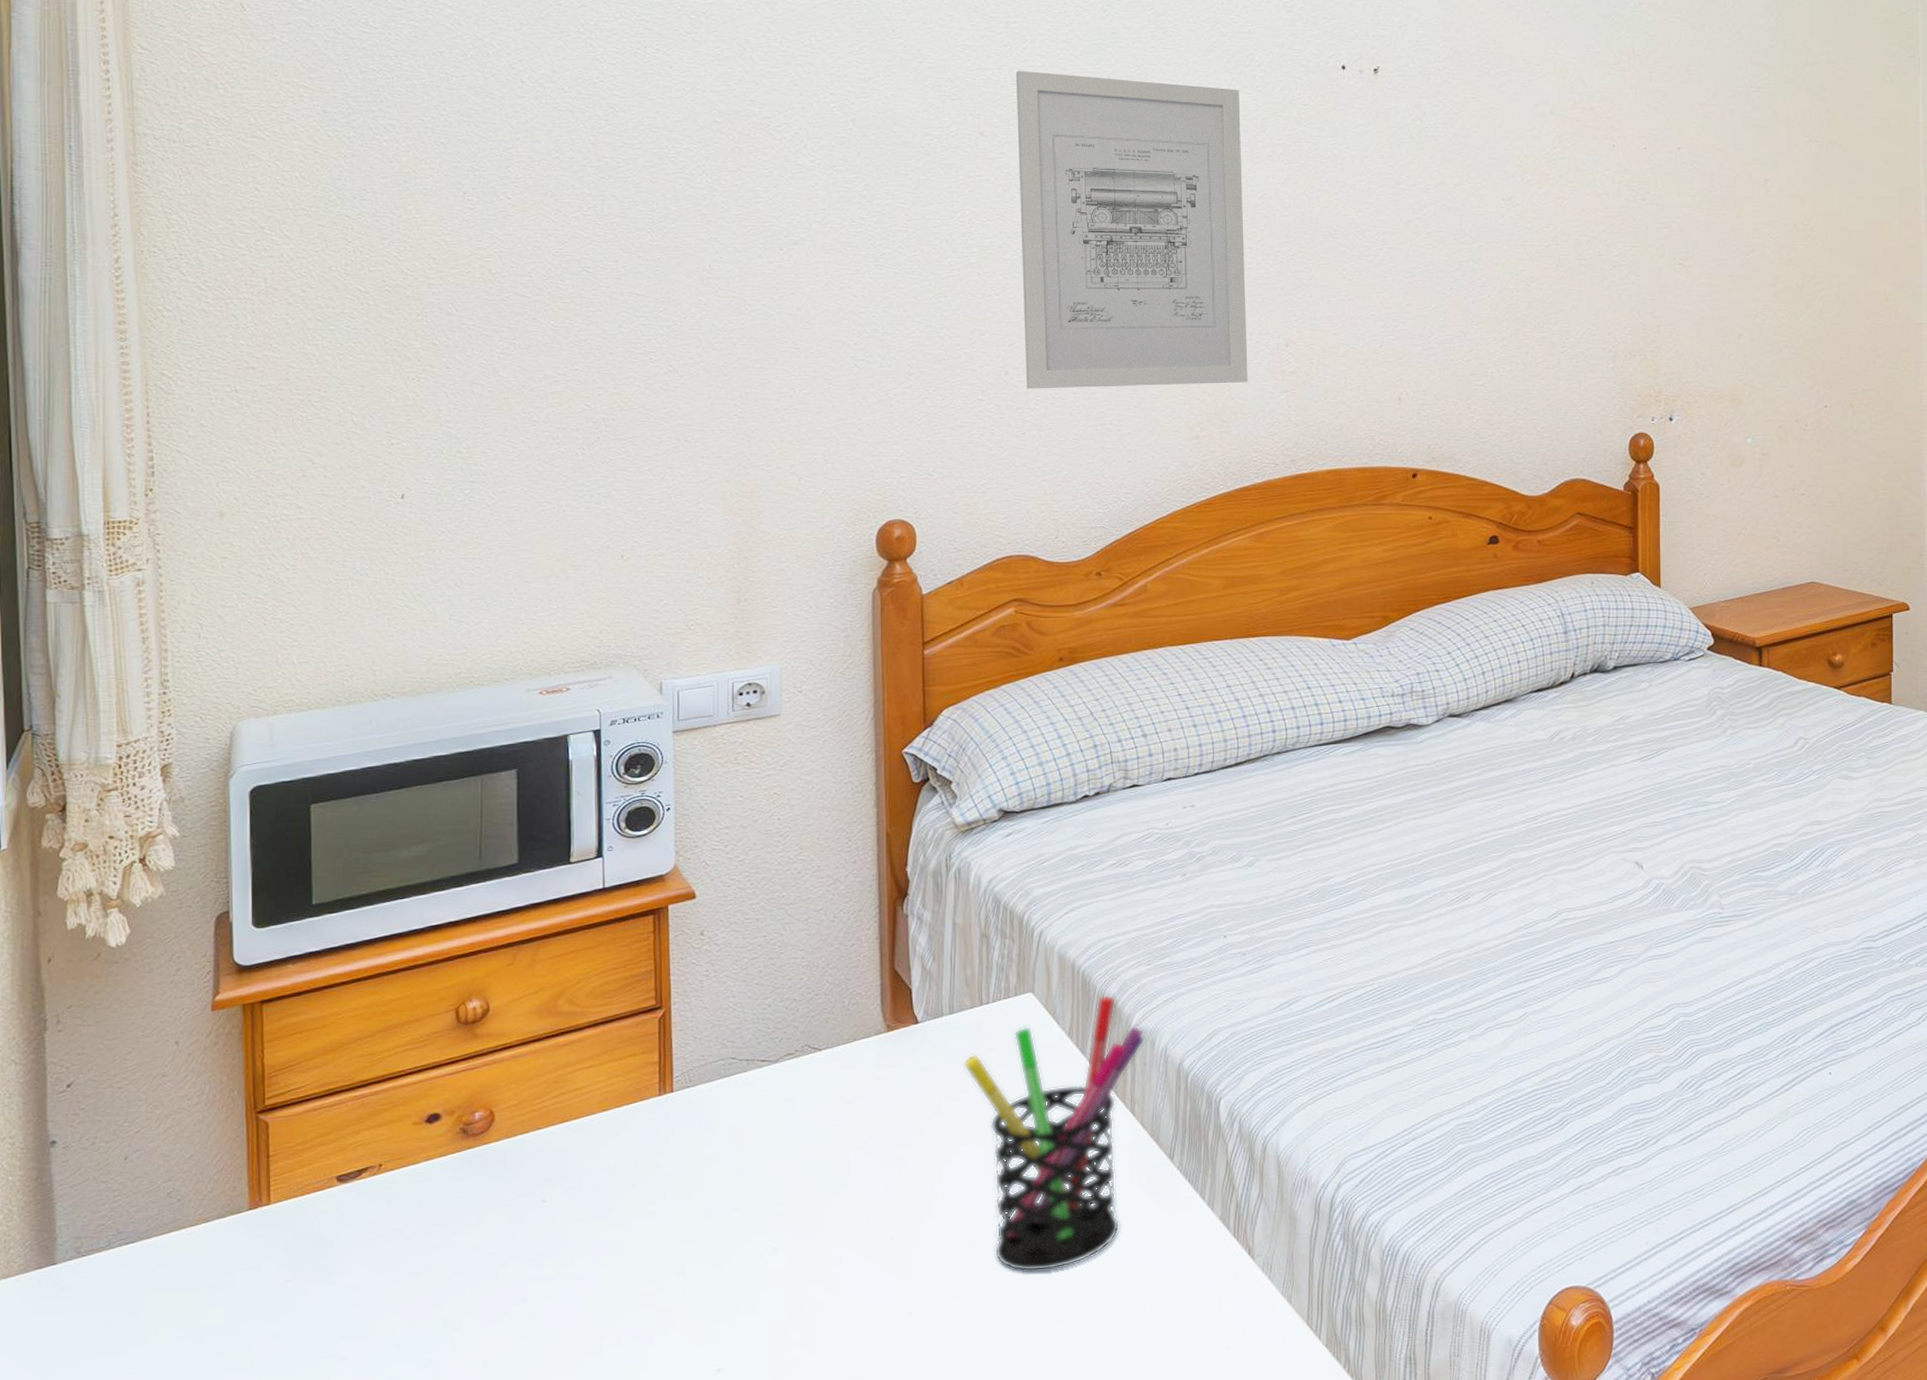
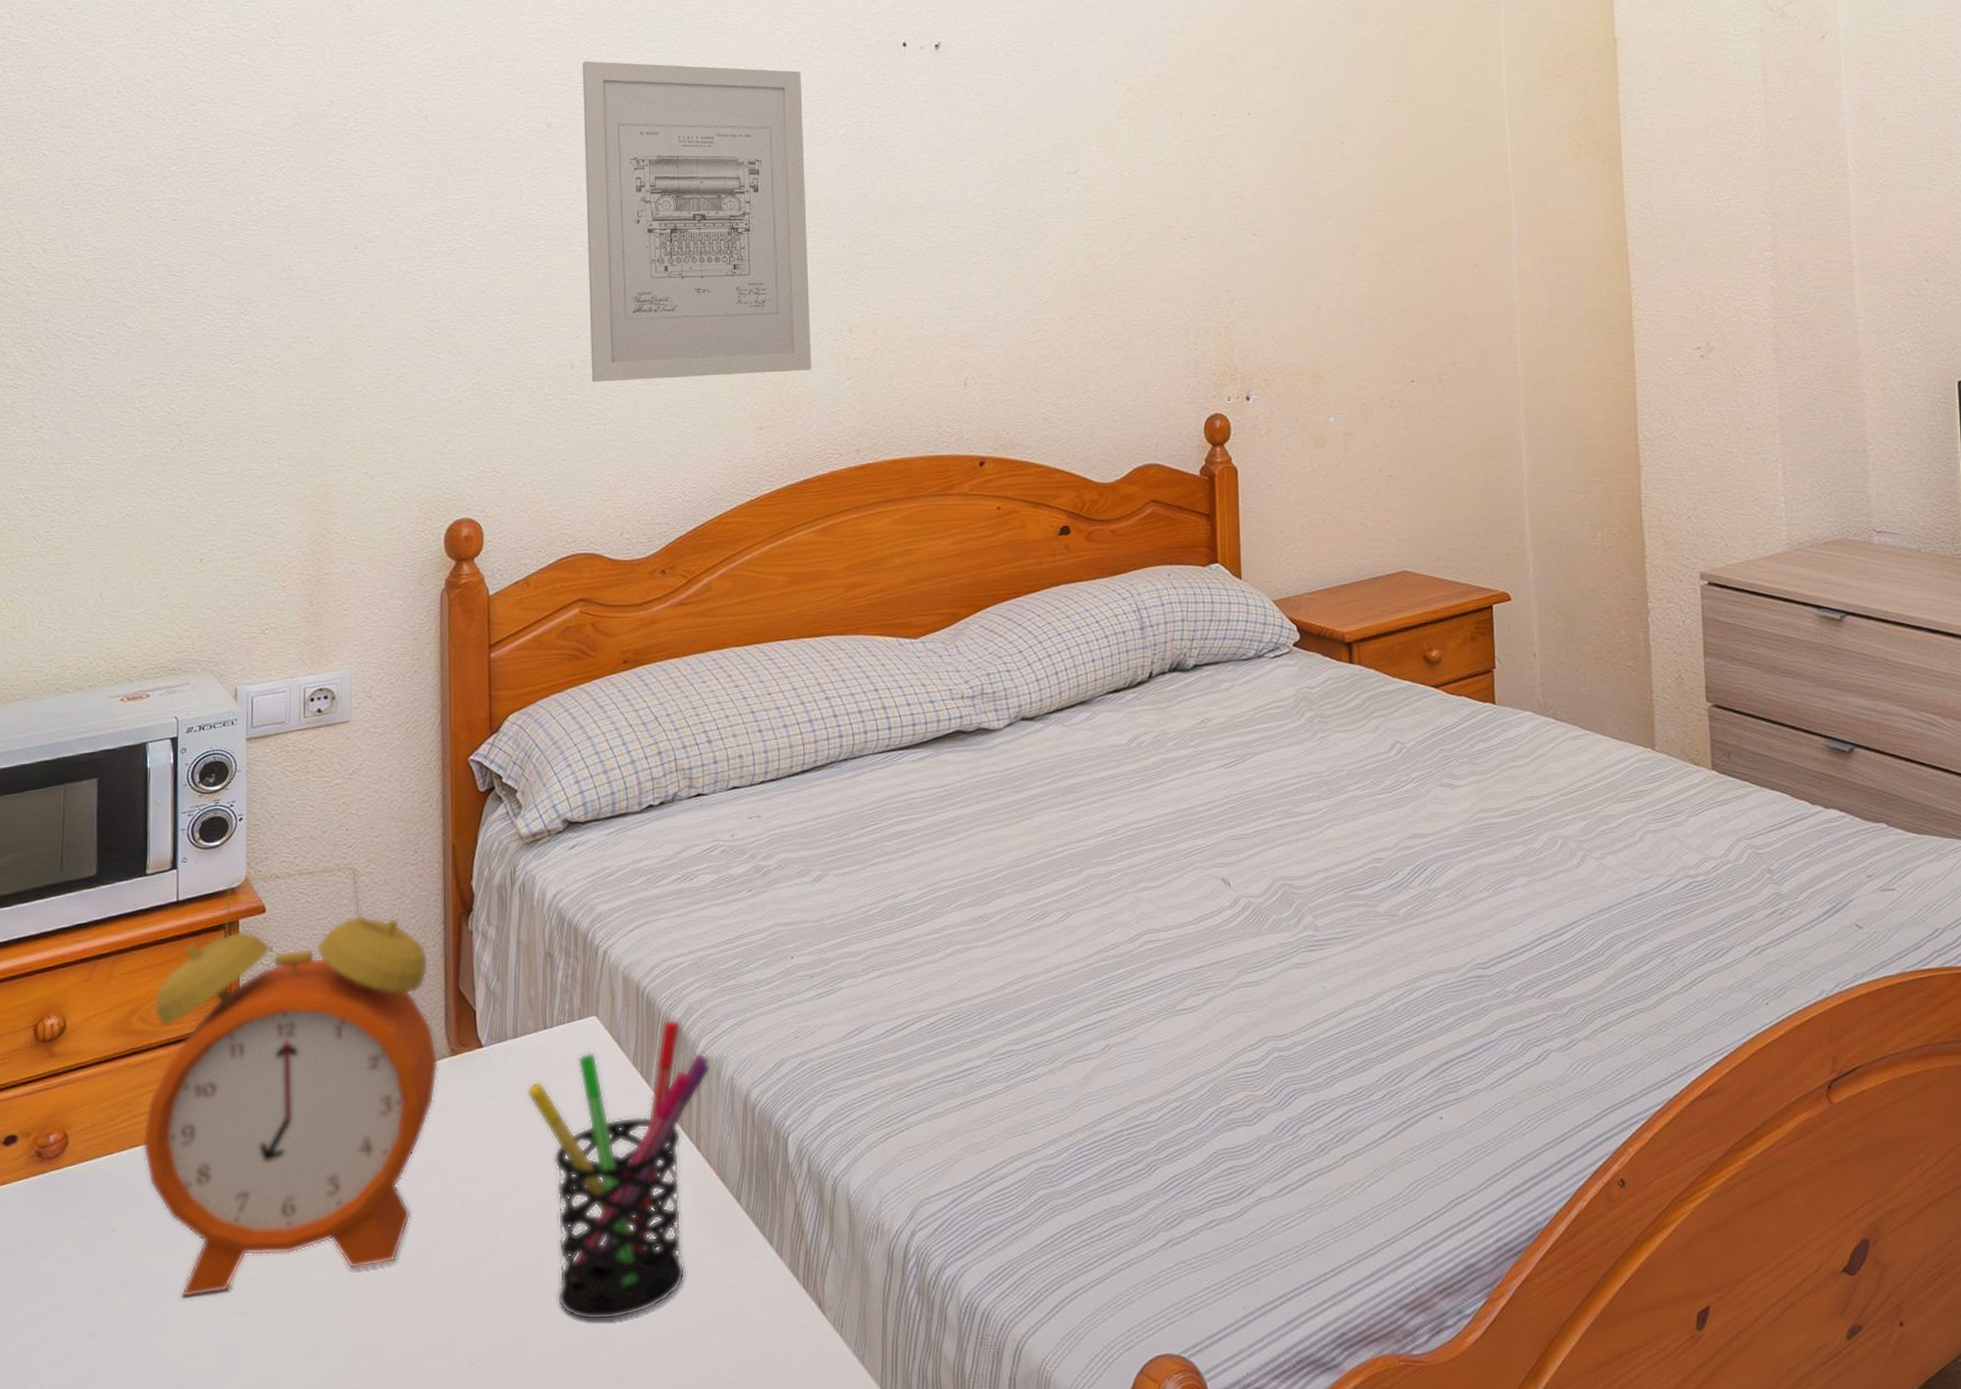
alarm clock: none [571,853,875,1262] -> present [142,865,439,1298]

